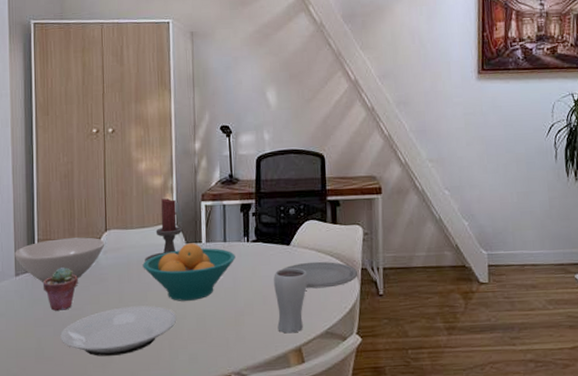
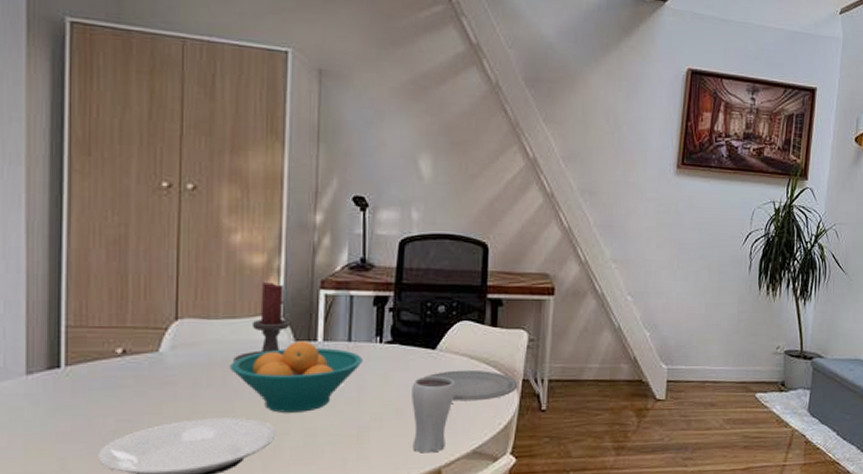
bowl: present [15,237,105,282] -> none [26,326,174,384]
potted succulent: present [44,267,78,311] -> none [73,365,129,422]

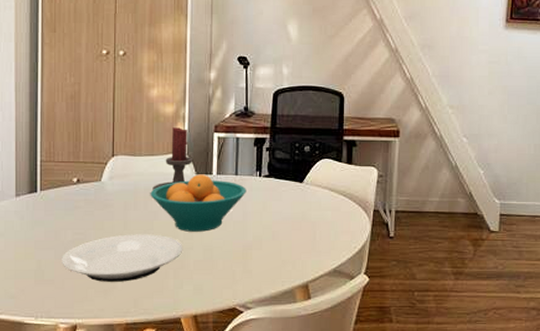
drinking glass: present [412,376,456,453] -> none [284,205,319,270]
plate: present [425,369,518,402] -> none [294,200,370,227]

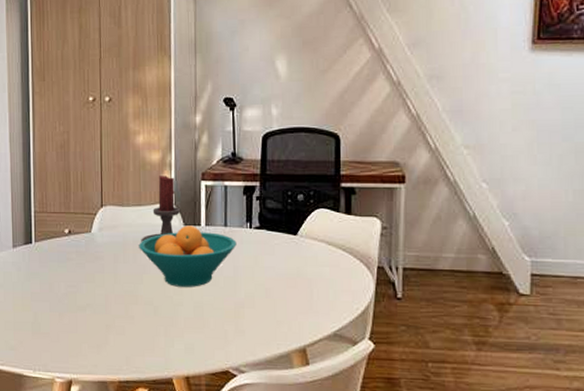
plate: present [62,234,183,282] -> none [56,288,173,338]

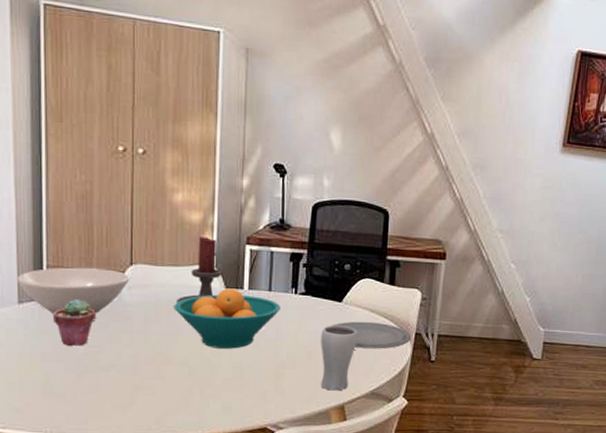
bowl: none [12,212,101,256] -> present [17,267,130,314]
potted succulent: none [40,242,74,286] -> present [54,299,96,346]
drinking glass: none [278,260,316,332] -> present [321,325,358,391]
plate: none [288,255,374,286] -> present [332,321,412,349]

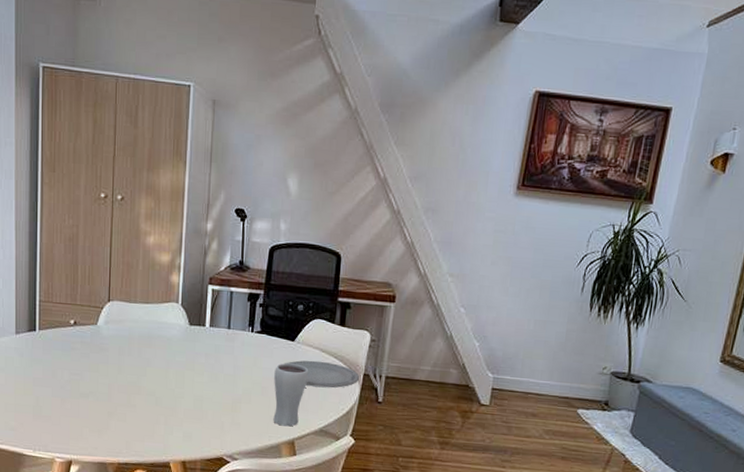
bowl: present [17,267,130,314] -> none [15,302,107,345]
potted succulent: present [54,299,96,346] -> none [44,332,78,374]
fruit bowl: present [174,288,281,349] -> none [144,325,238,382]
candle holder: present [176,237,223,303] -> none [146,276,187,337]

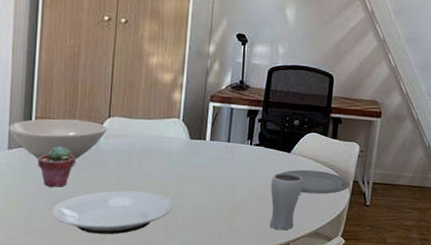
bowl: none [15,302,107,345] -> present [9,118,107,159]
potted succulent: none [44,332,78,374] -> present [38,147,76,187]
plate: none [58,378,175,424] -> present [52,190,174,234]

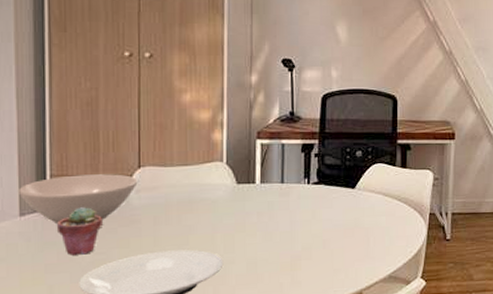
drinking glass: present [269,172,304,231] -> none [336,211,373,278]
plate: present [281,169,350,194] -> none [346,205,426,233]

